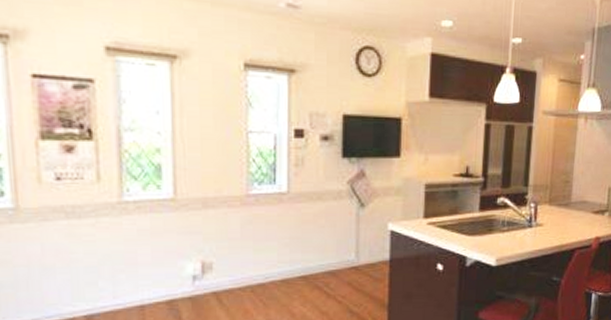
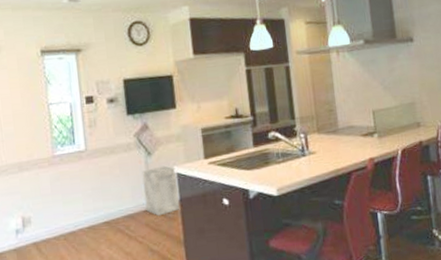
trash can: none [350,221,391,276] -> present [142,166,181,216]

